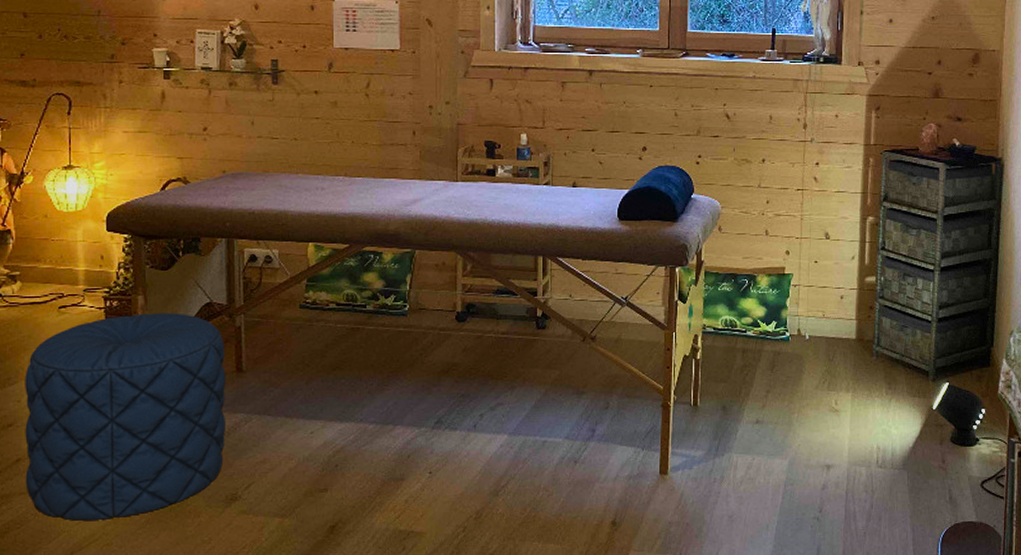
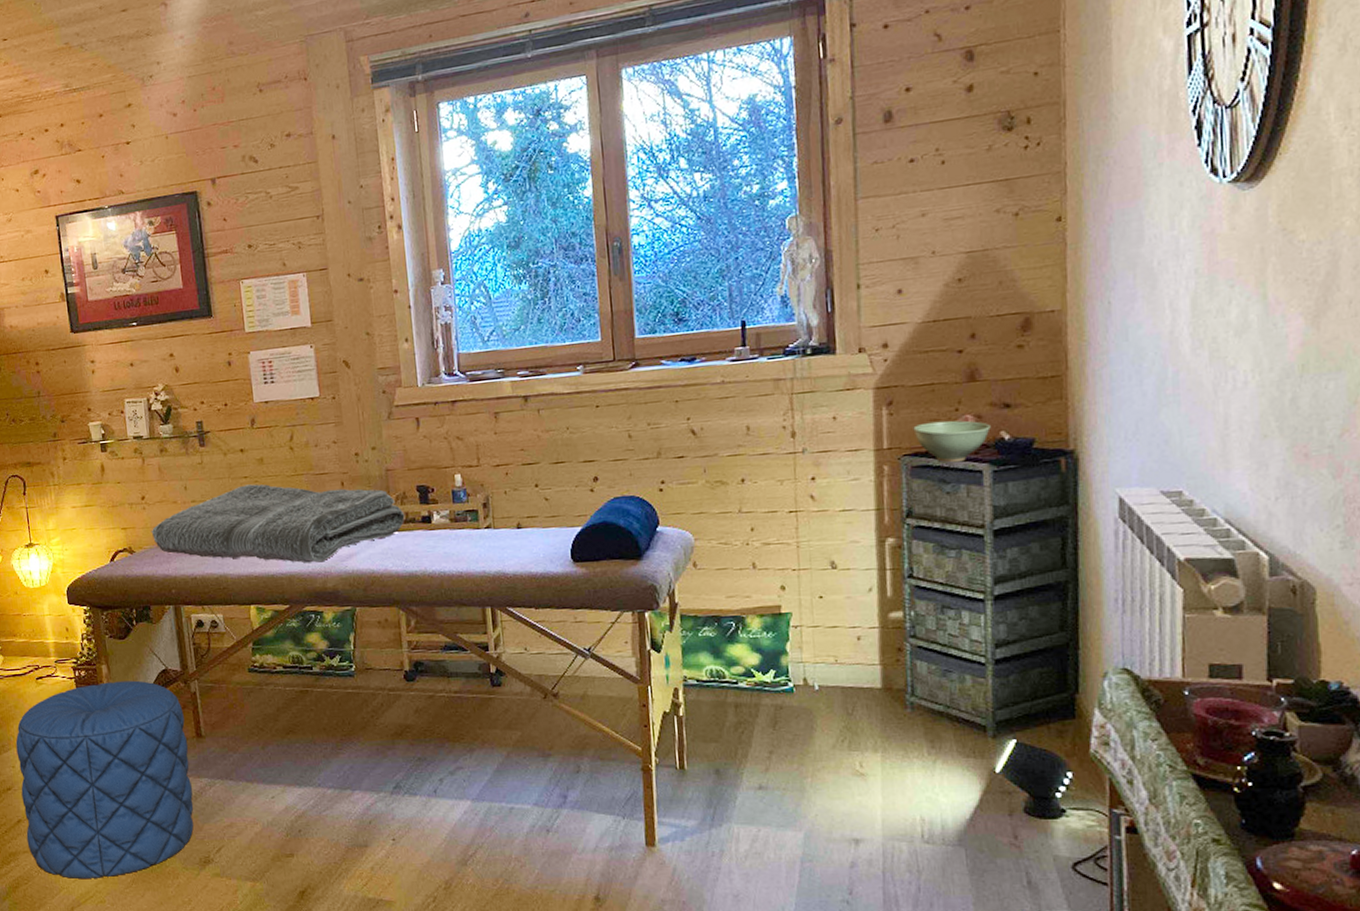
towel: none [210,126,471,206] -> present [151,484,405,564]
bowl: none [893,126,947,160] -> present [913,420,991,463]

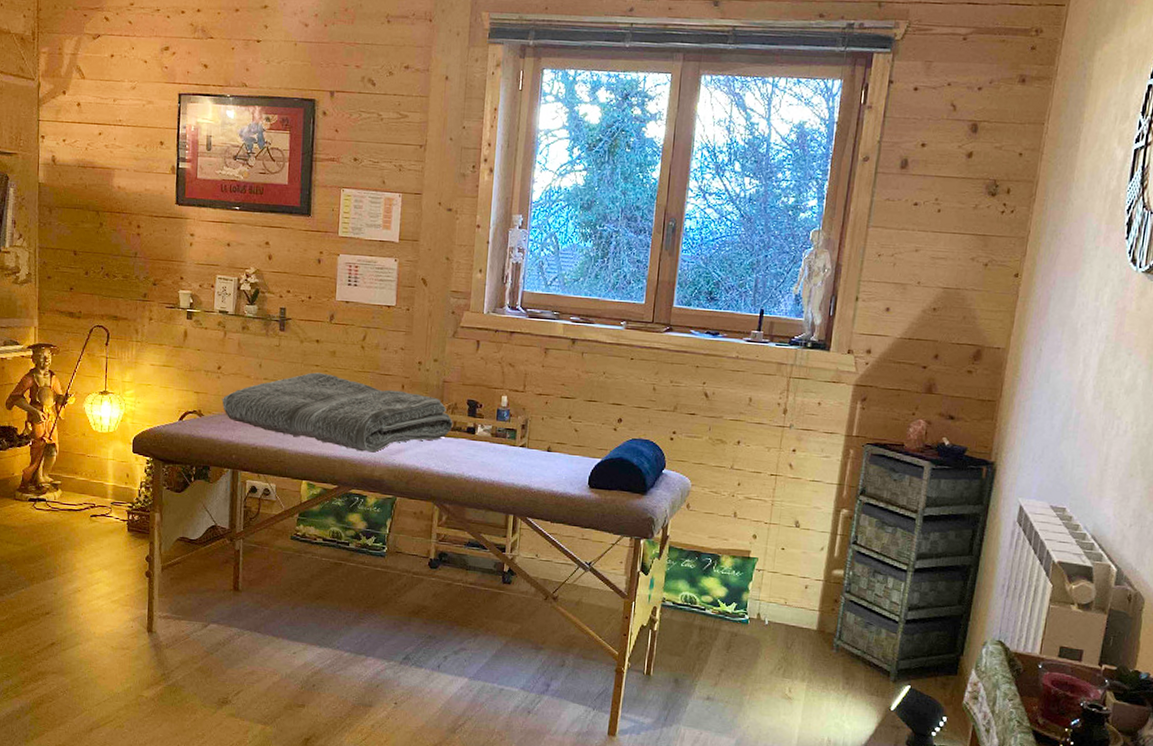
pouf: present [15,680,194,879] -> none [57,529,225,705]
bowl: present [913,420,991,463] -> none [878,420,936,457]

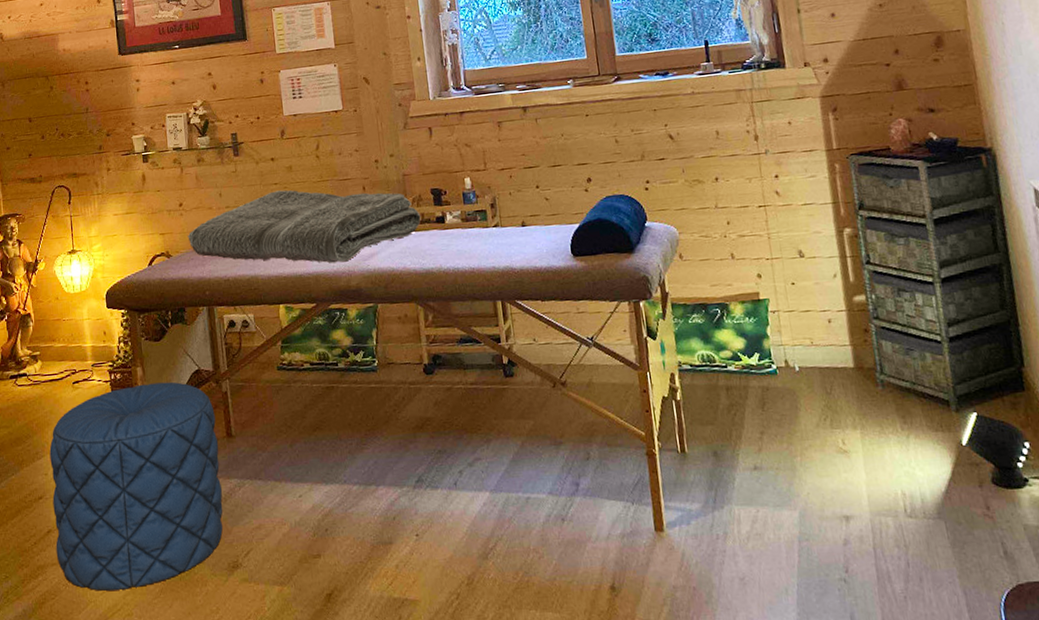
pouf: none [57,529,225,705] -> present [49,381,223,591]

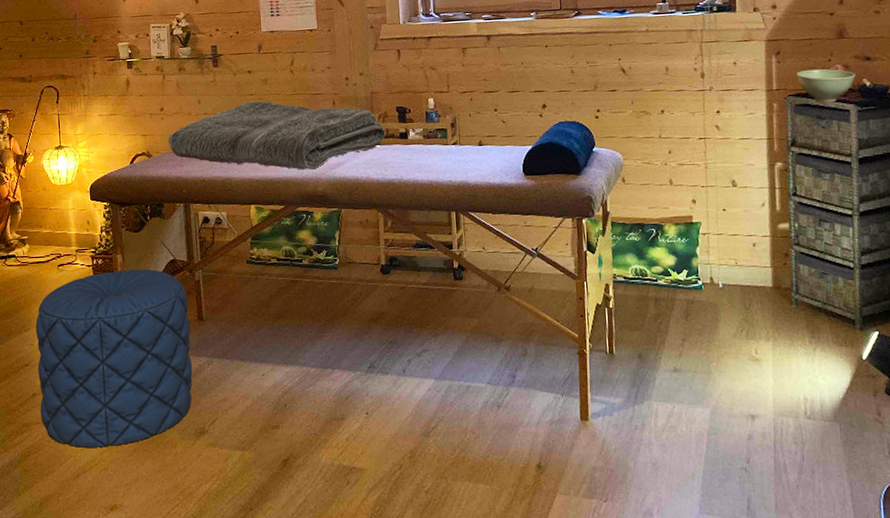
bowl: none [856,123,920,161] -> present [796,68,855,103]

